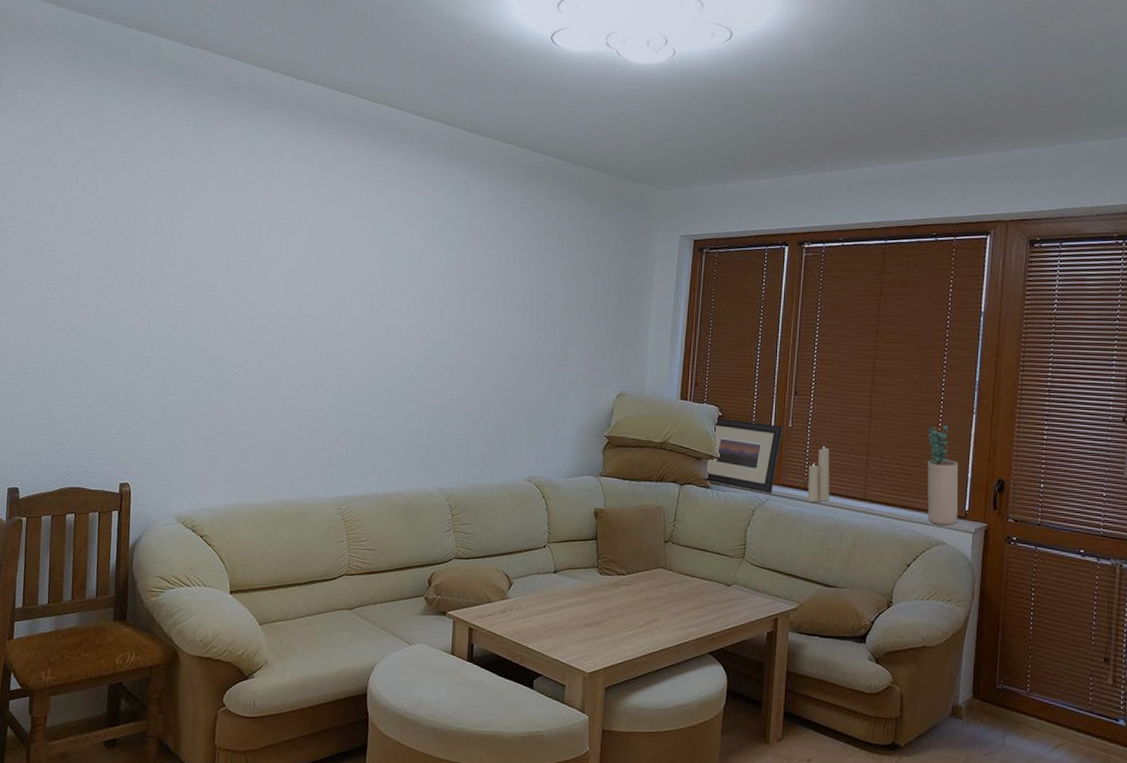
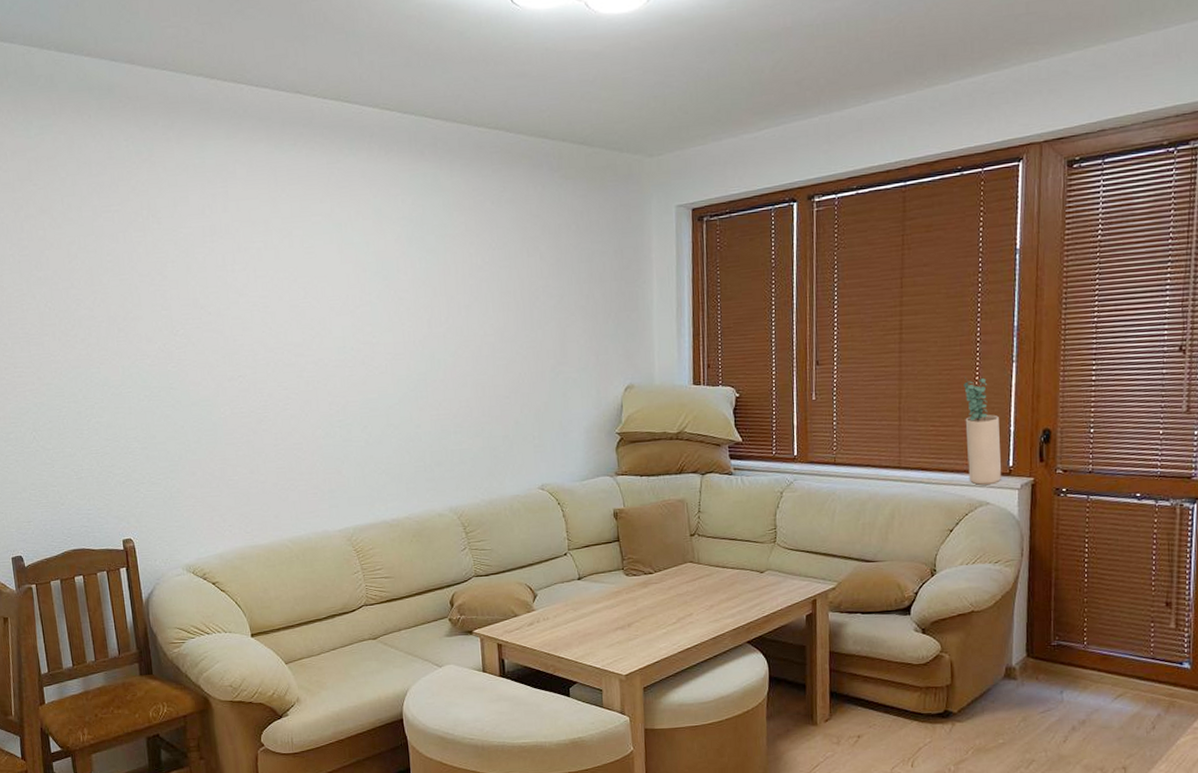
picture frame: present [698,417,784,494] -> none [720,399,807,473]
candle: present [807,446,830,503] -> none [837,416,863,478]

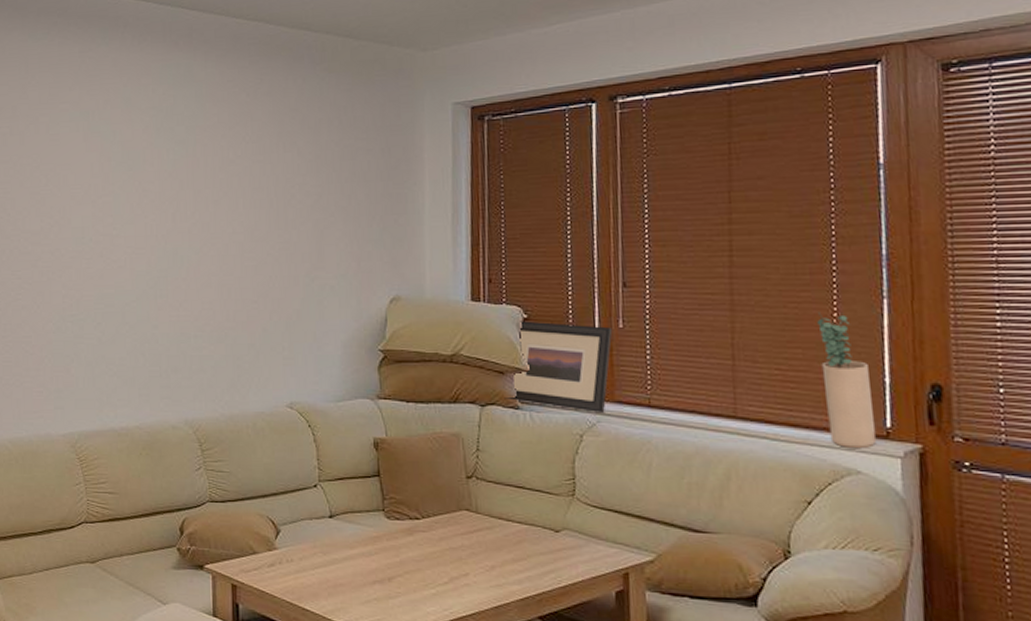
picture frame: none [720,399,807,473] -> present [504,321,613,414]

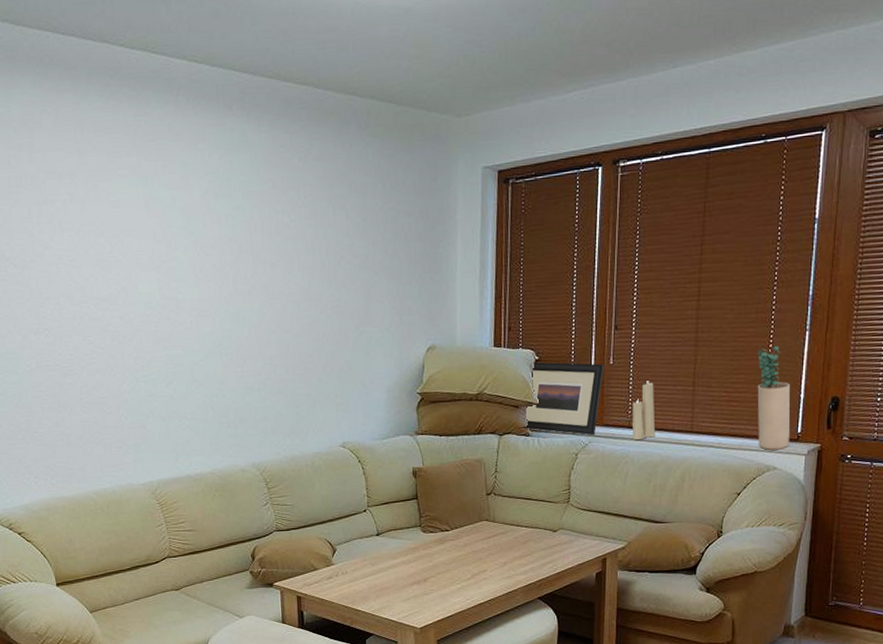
candle: none [652,350,686,424] -> present [631,381,656,441]

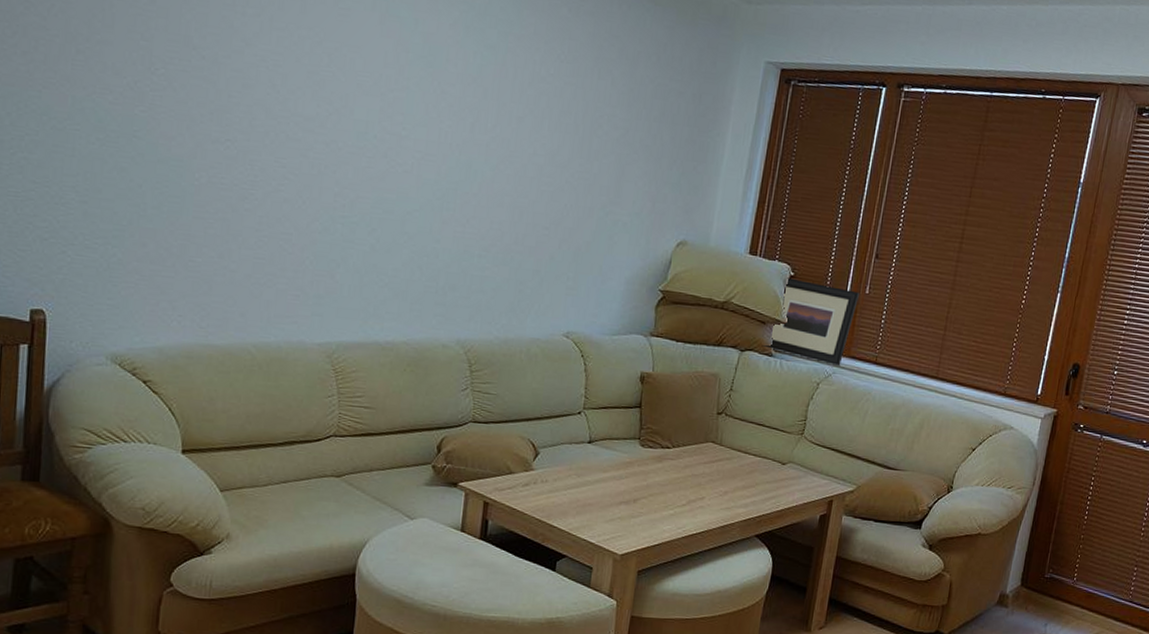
candle: present [631,381,656,441] -> none [876,317,907,379]
vase: present [757,343,790,451] -> none [998,297,1036,410]

